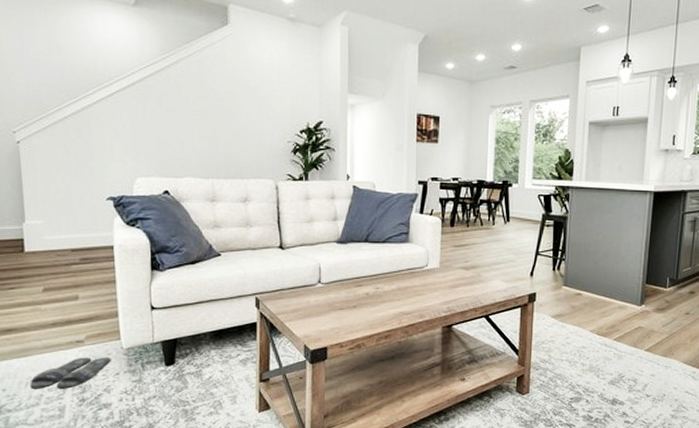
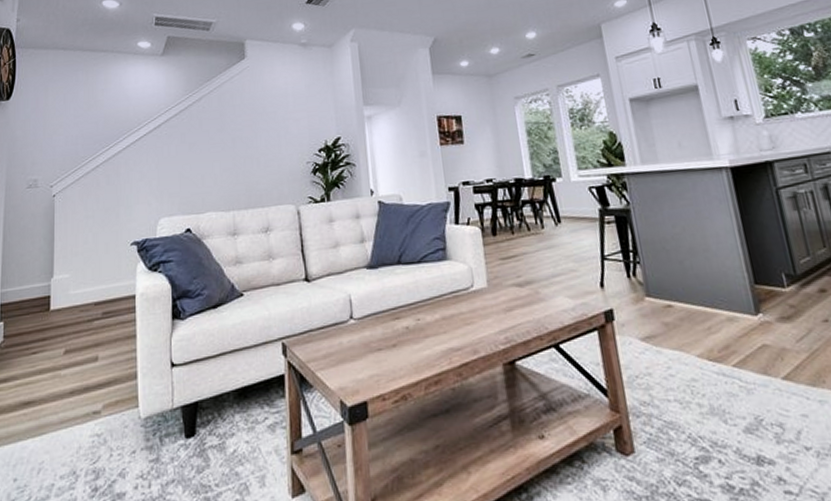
slippers: present [30,357,111,389] -> none [42,430,128,477]

